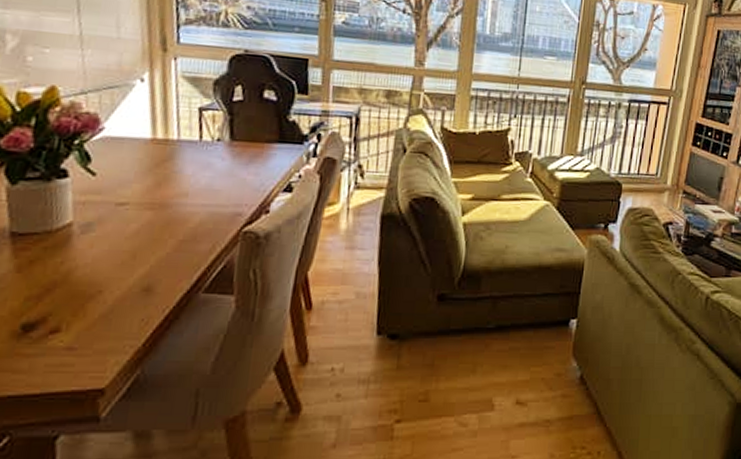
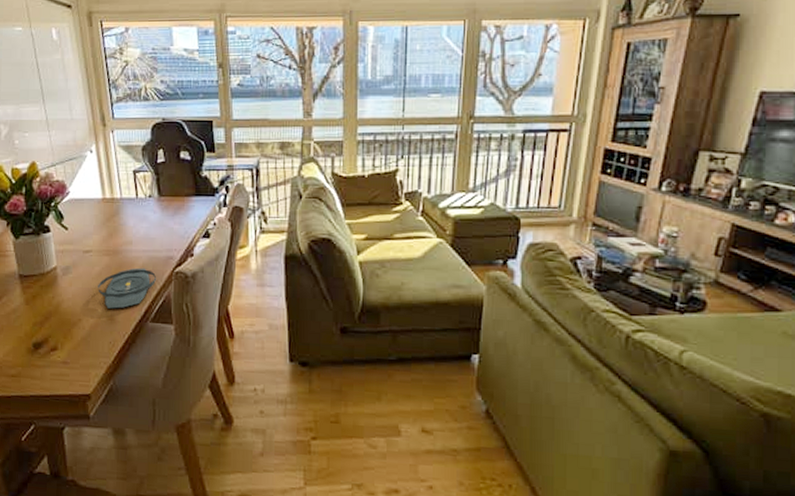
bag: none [131,225,218,277] -> present [98,267,157,309]

